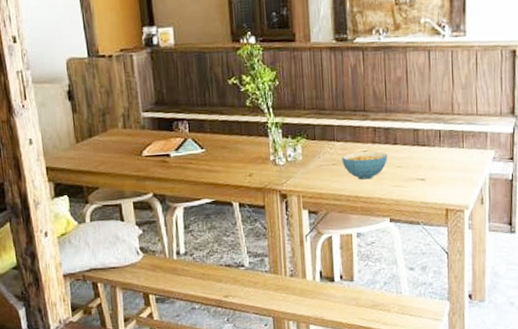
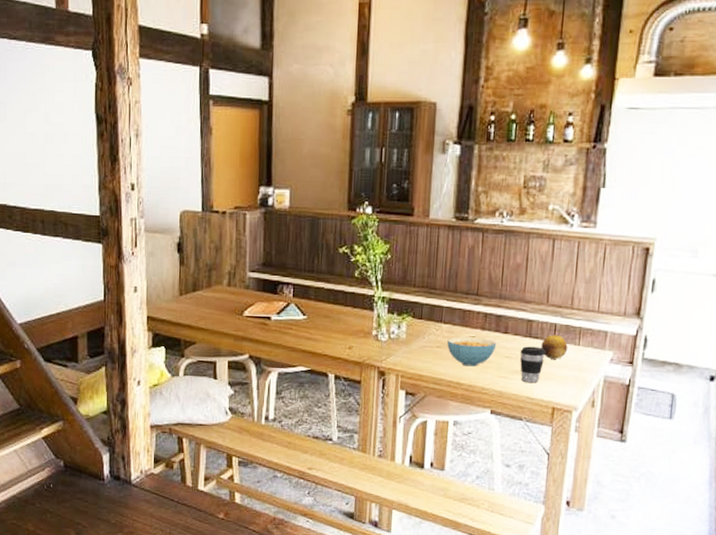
coffee cup: none [410,153,434,189] -> present [520,346,546,384]
fruit: none [429,140,453,164] -> present [541,334,568,359]

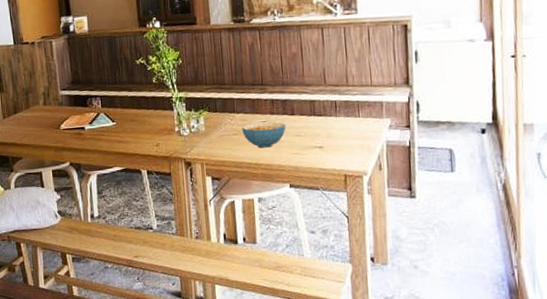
coffee cup: present [520,346,546,384] -> none [307,123,331,156]
fruit: present [541,334,568,359] -> none [325,110,350,132]

